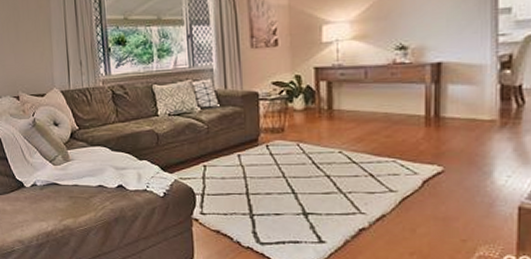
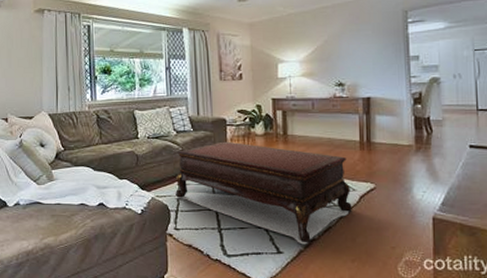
coffee table: none [200,118,413,234] -> present [174,141,352,245]

